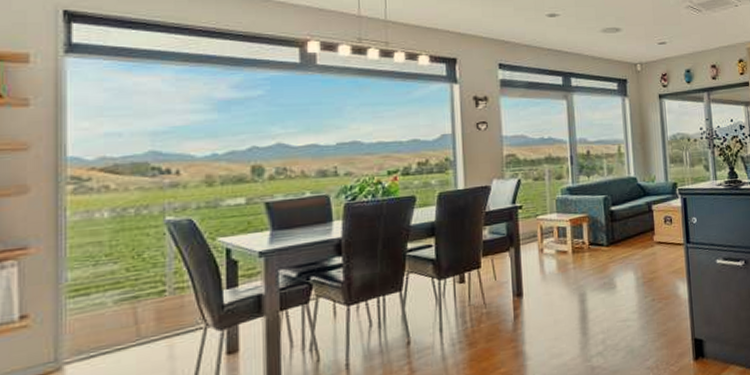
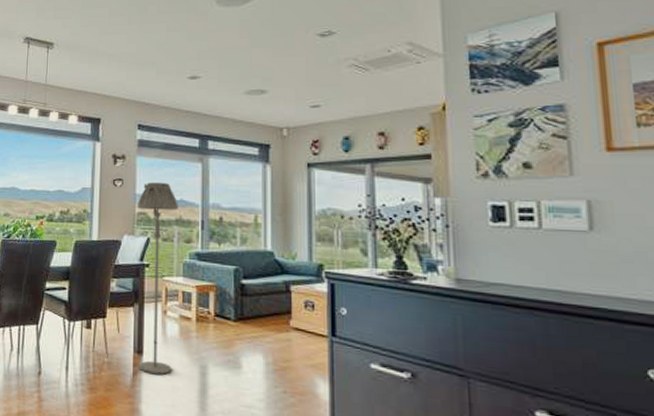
floor lamp: none [504,121,553,314] -> present [137,182,178,375]

